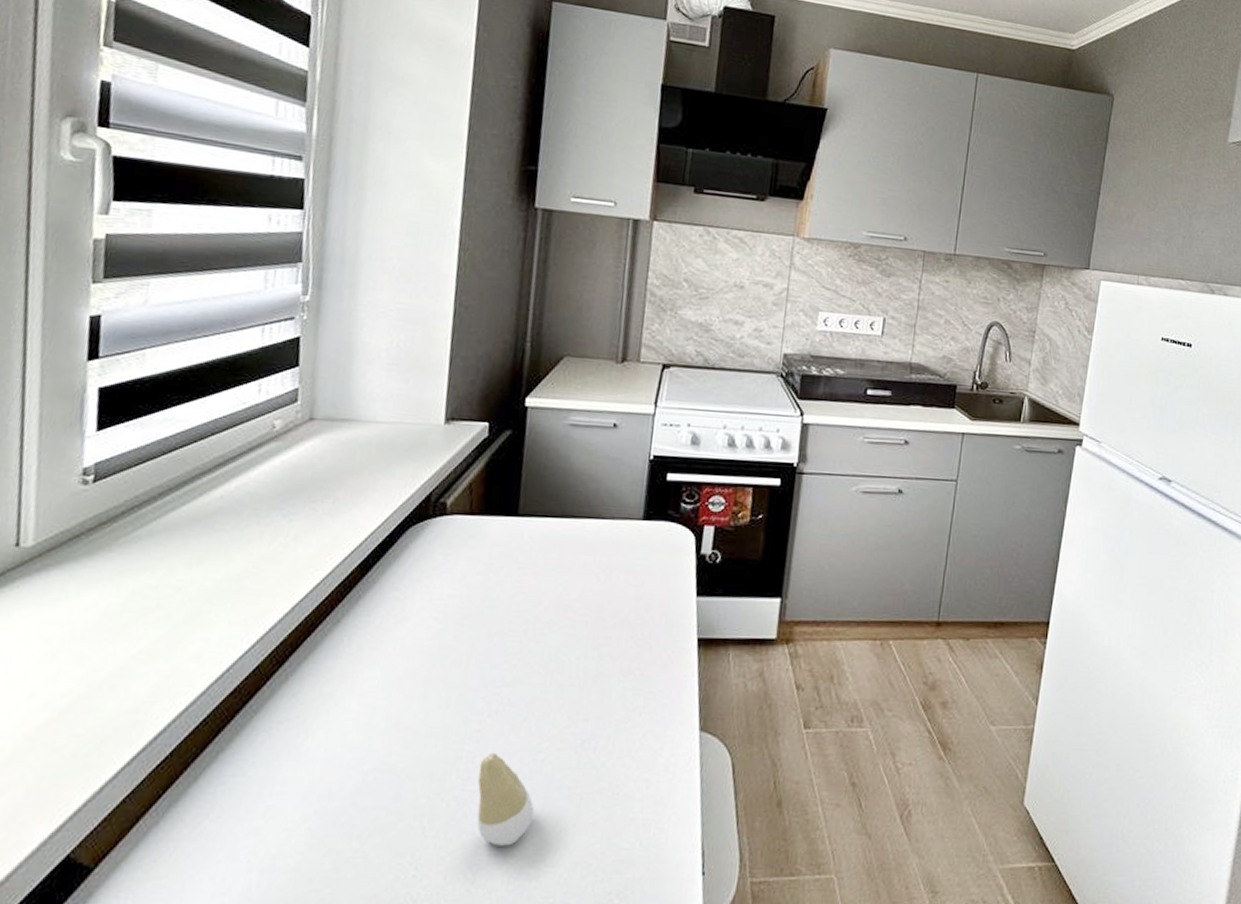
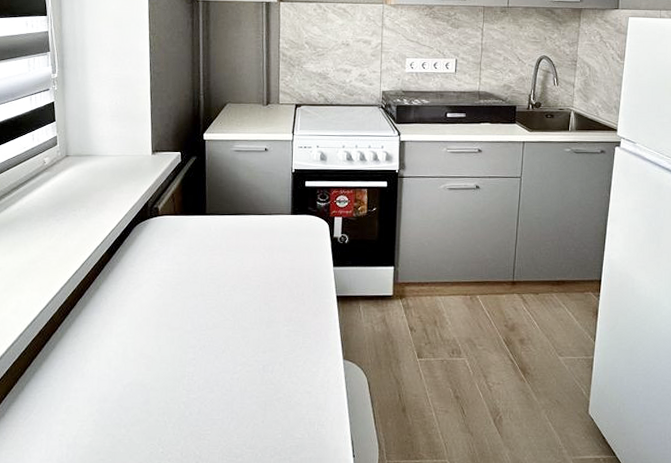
tooth: present [476,752,535,846] -> none [196,373,236,434]

